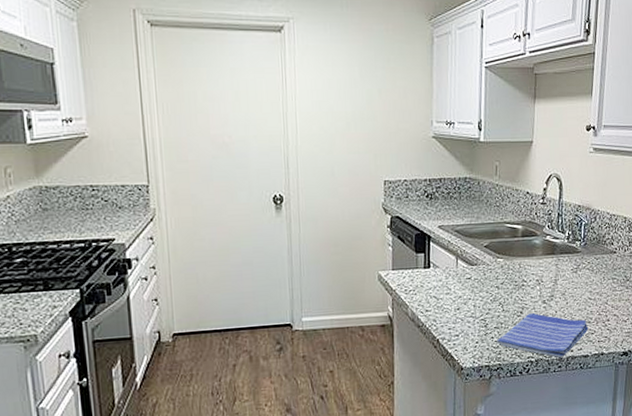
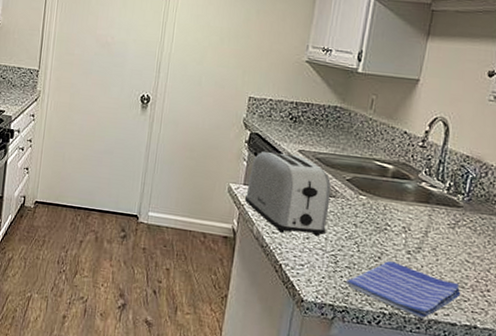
toaster: none [395,231,473,309] -> present [244,151,332,237]

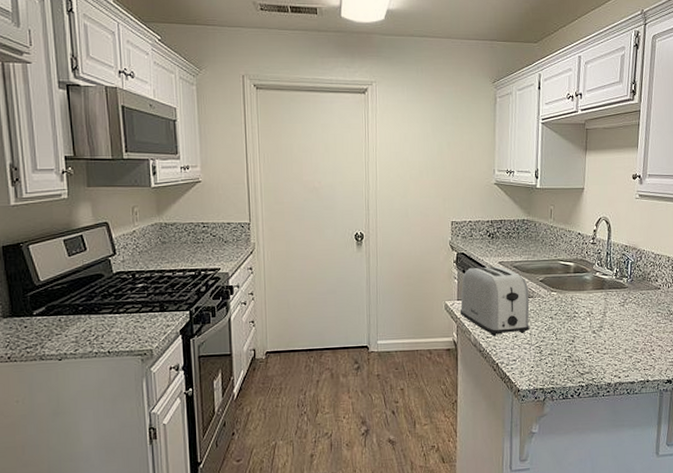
dish towel: present [345,261,461,319] -> none [550,342,635,384]

